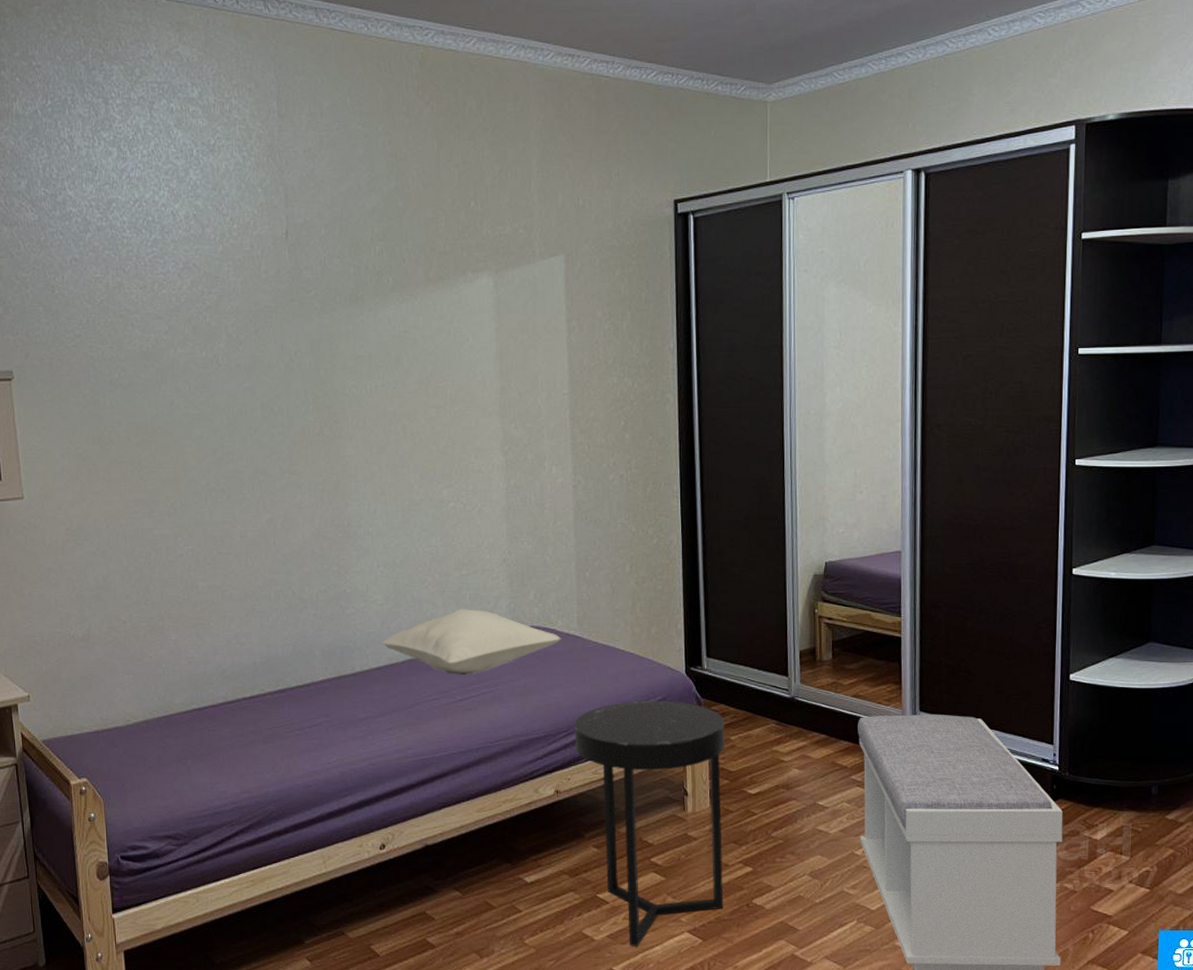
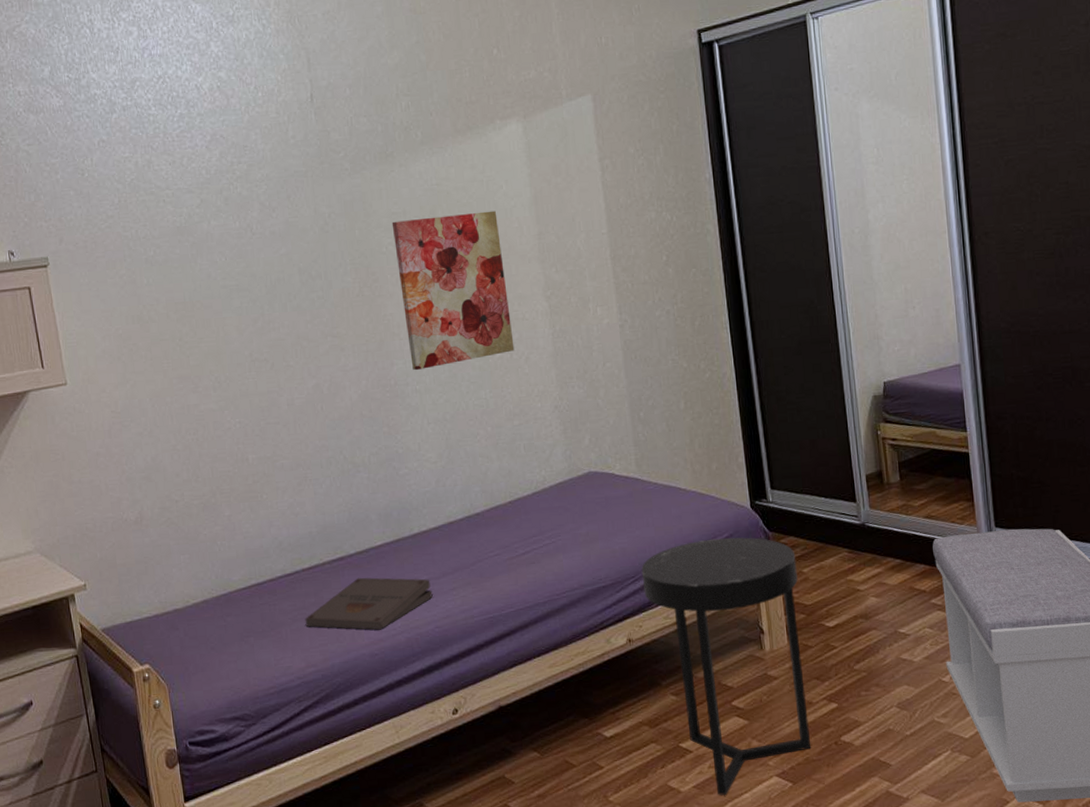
pizza box: none [242,710,369,763] -> present [305,577,433,630]
wall art: none [357,362,468,514] -> present [391,210,515,371]
cushion: present [380,608,562,675] -> none [436,459,621,528]

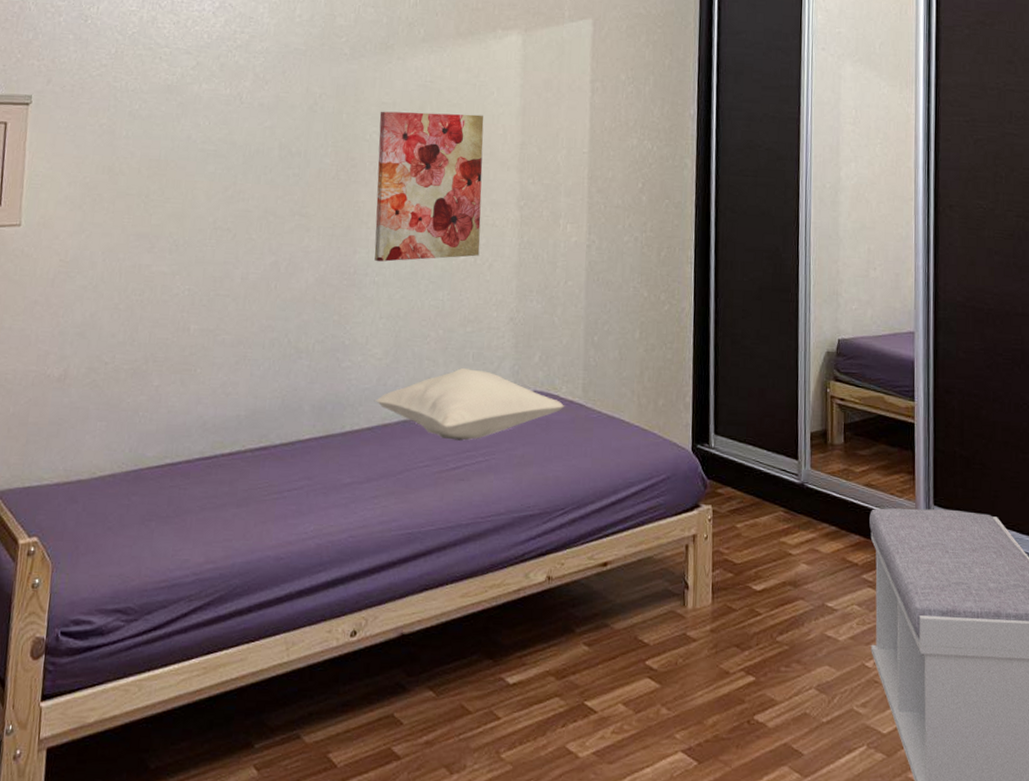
pizza box: present [305,577,433,630] -> none [213,471,353,532]
cushion: none [436,459,621,528] -> present [374,367,565,441]
side table: present [641,537,812,795] -> none [571,478,731,767]

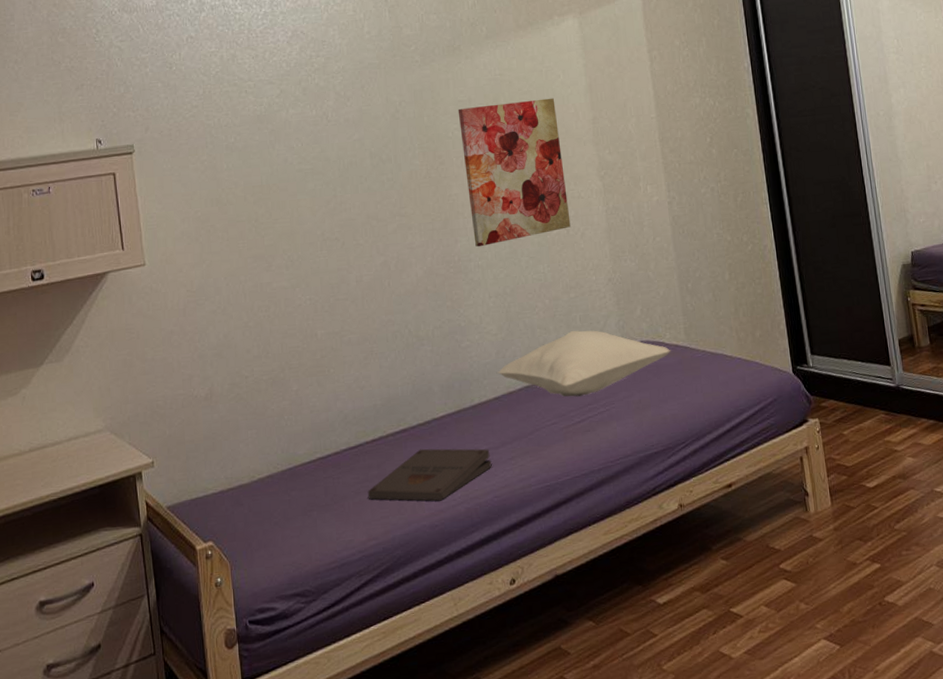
pizza box: none [213,471,353,532] -> present [367,448,492,501]

